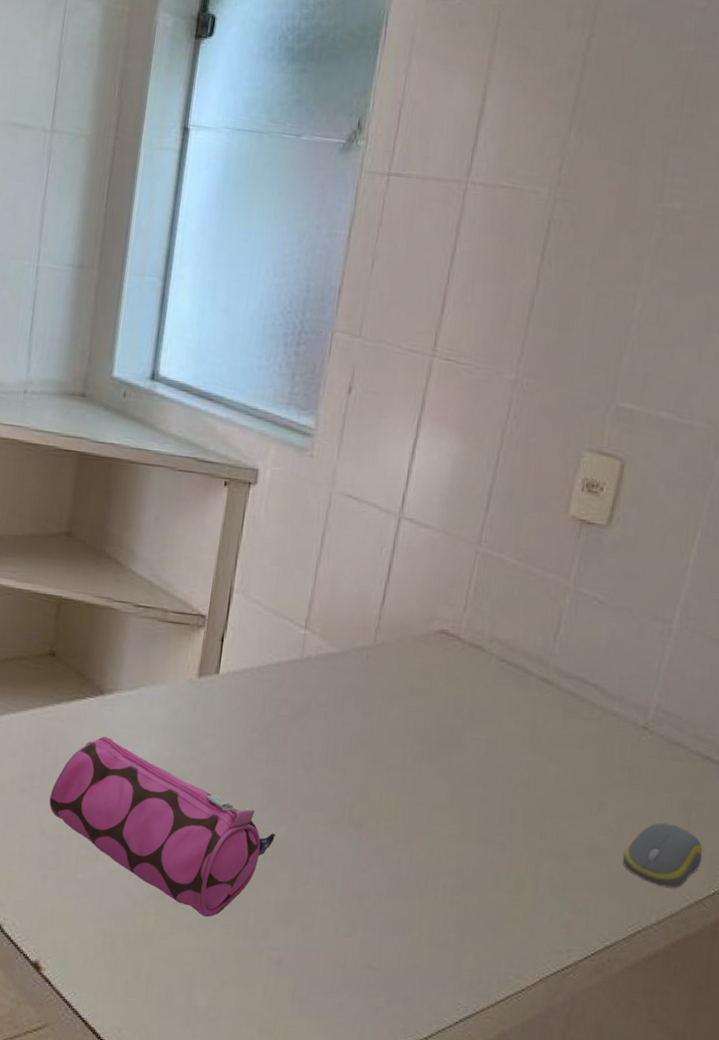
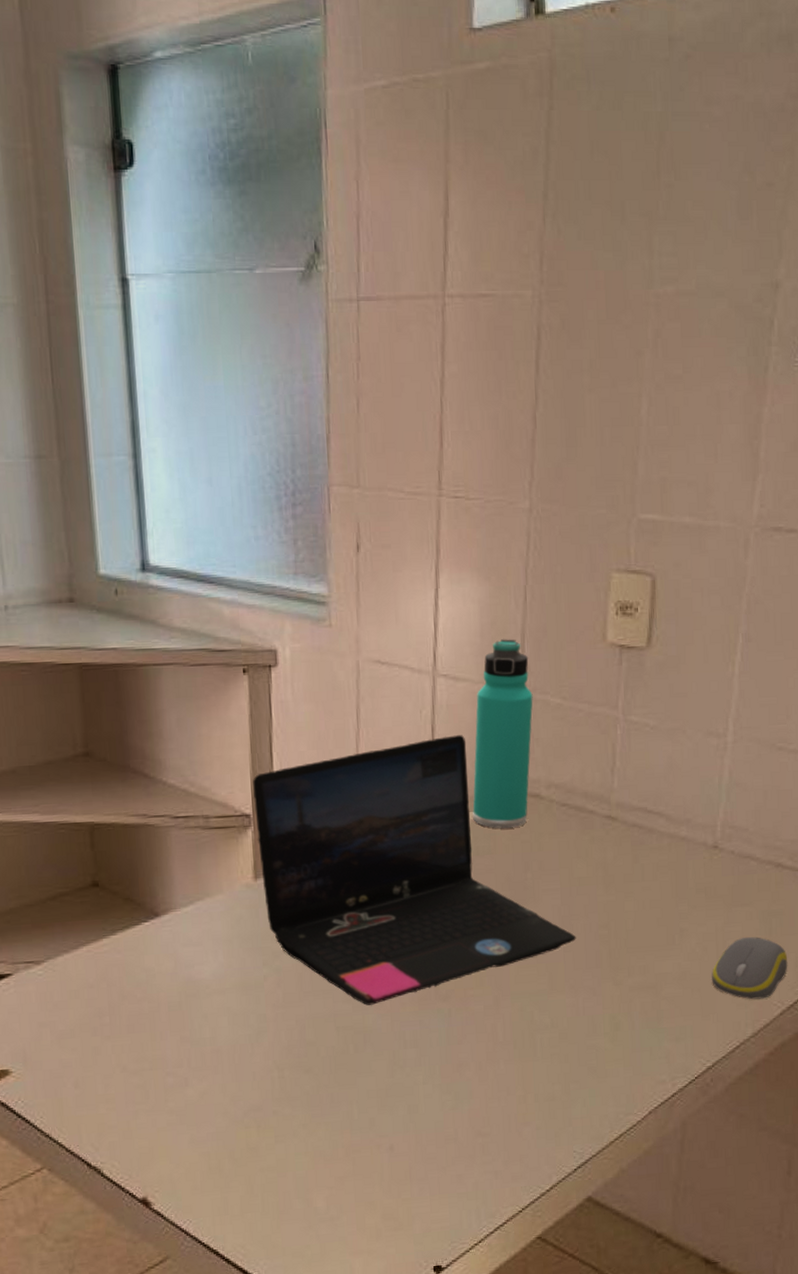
pencil case: present [49,736,275,918] -> none [123,959,364,1120]
laptop: none [203,575,495,818] -> present [253,735,576,1005]
thermos bottle: none [414,495,492,673] -> present [472,639,533,828]

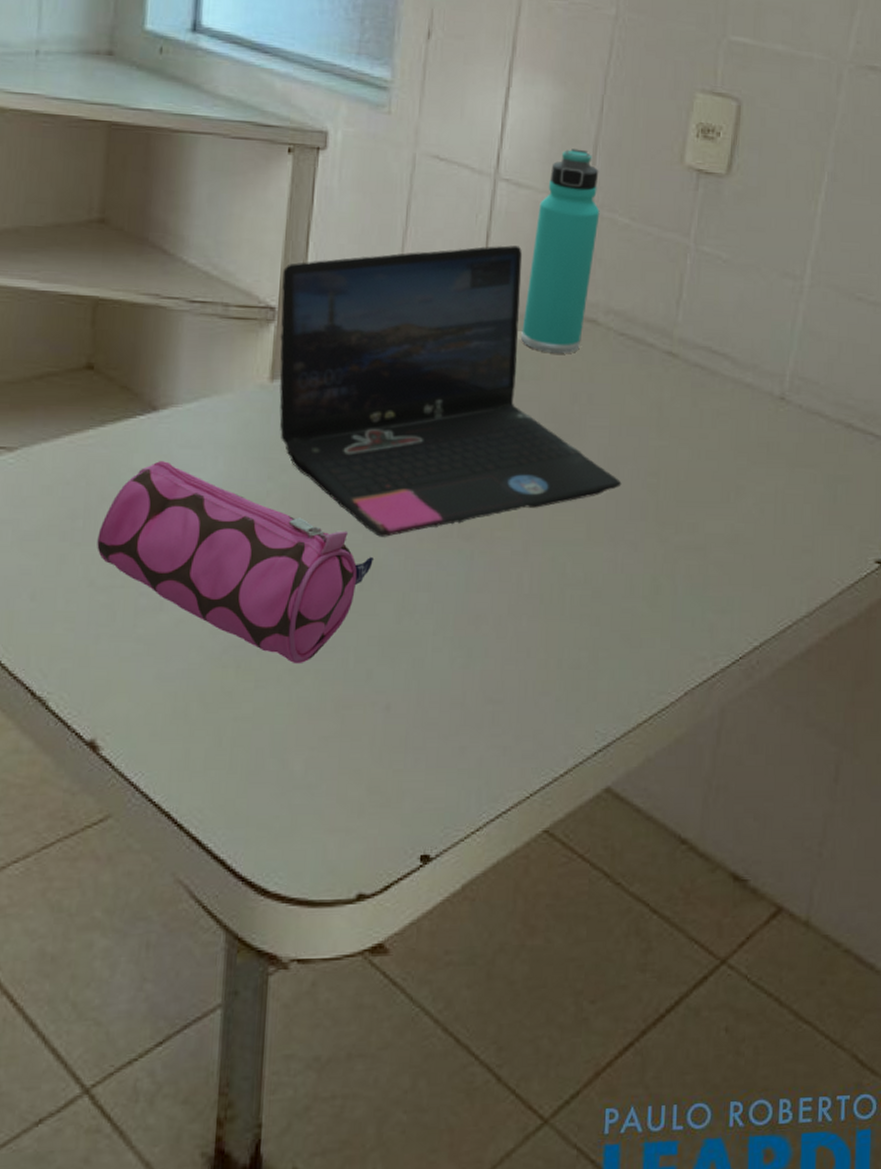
pencil case: none [123,959,364,1120] -> present [97,461,373,664]
computer mouse: present [712,936,788,1000] -> none [767,502,852,574]

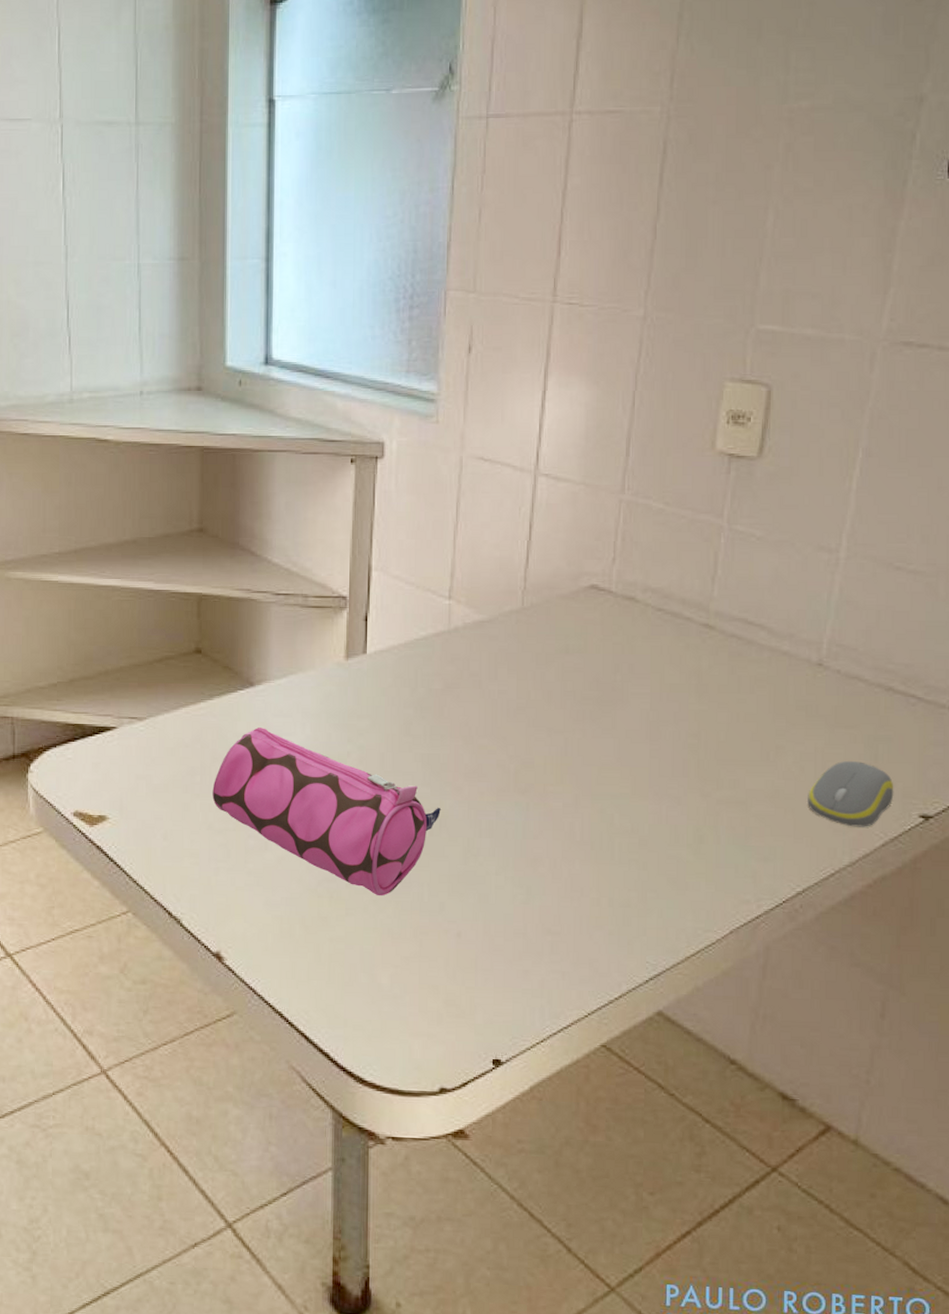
laptop: present [279,245,622,537] -> none [351,534,664,791]
thermos bottle: present [521,148,600,353] -> none [565,442,635,628]
computer mouse: none [767,502,852,574] -> present [808,760,894,827]

